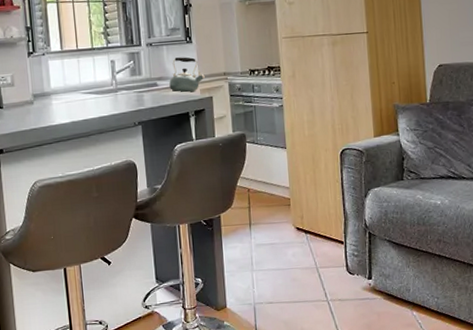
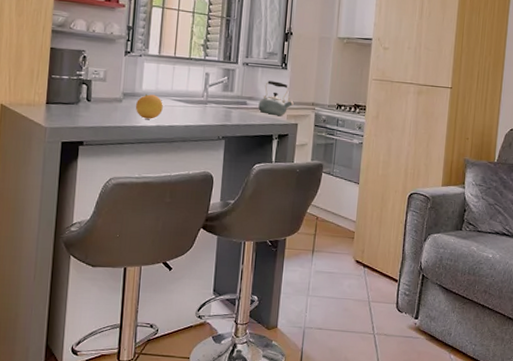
fruit: none [47,91,75,117] -> present [135,94,163,119]

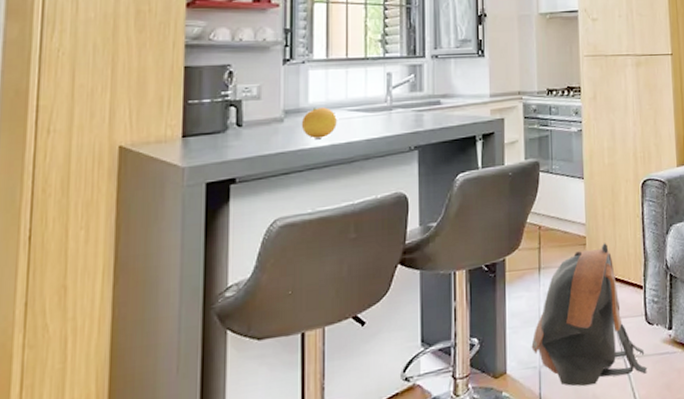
kettle: present [258,81,294,117] -> none [455,72,497,113]
backpack: none [299,240,393,350] -> present [531,243,648,387]

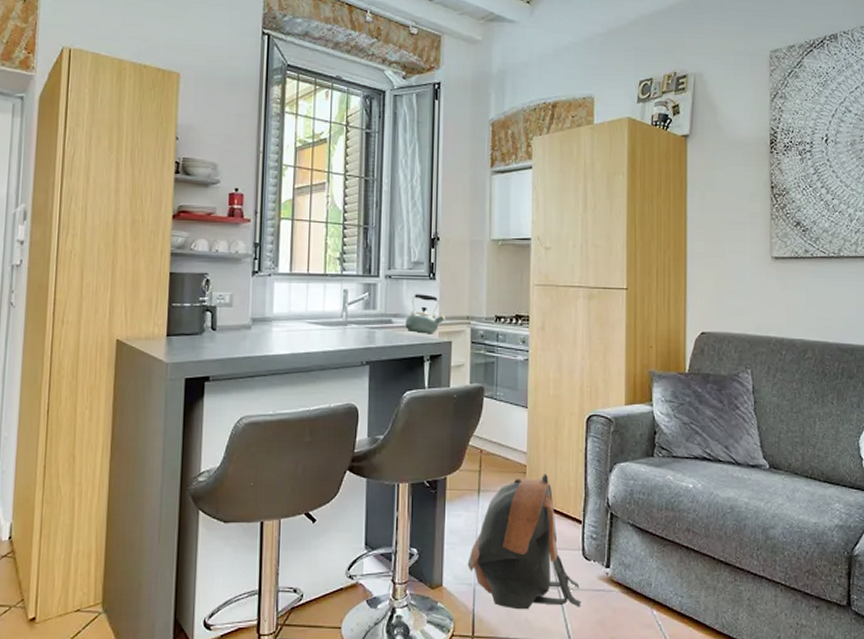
fruit: present [301,107,337,139] -> none [266,318,297,347]
kettle: none [455,72,497,113] -> present [405,294,446,334]

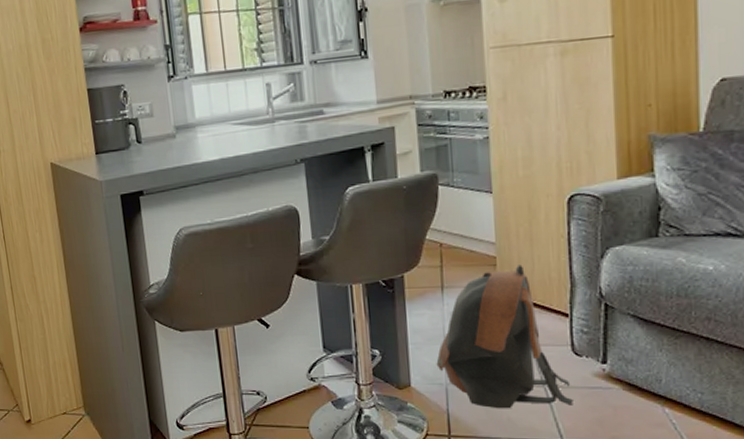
kettle: present [405,294,446,334] -> none [338,76,385,122]

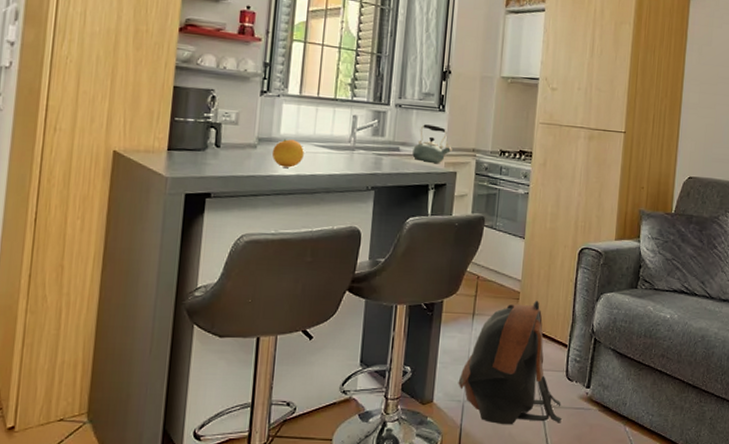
fruit: none [191,122,224,153] -> present [271,139,304,168]
kettle: none [338,76,385,122] -> present [412,124,452,164]

